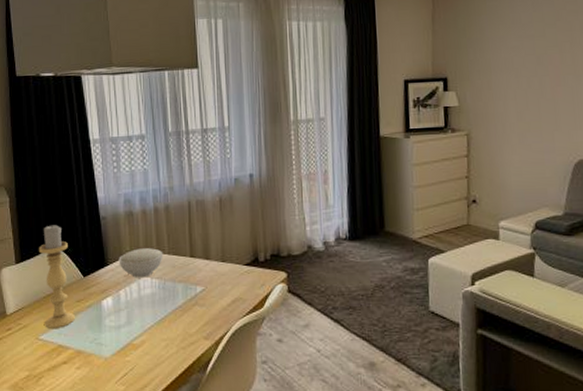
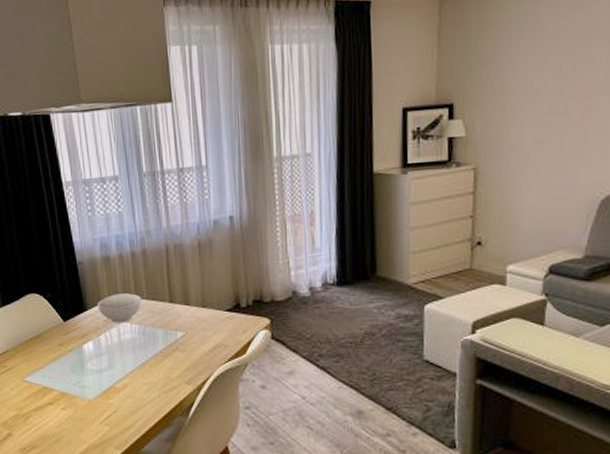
candle holder: present [38,225,75,328] -> none [18,270,58,371]

